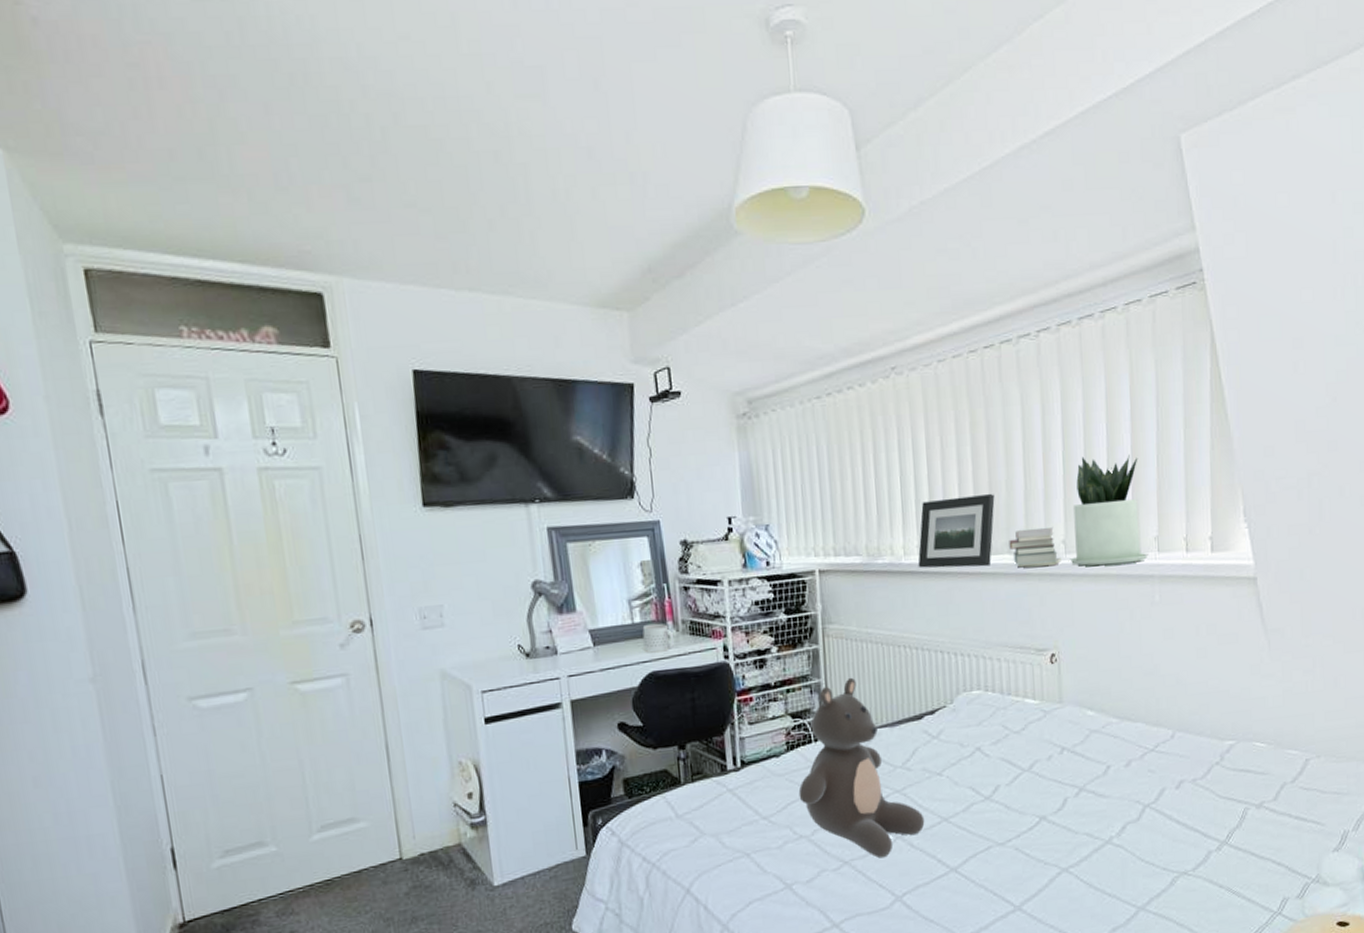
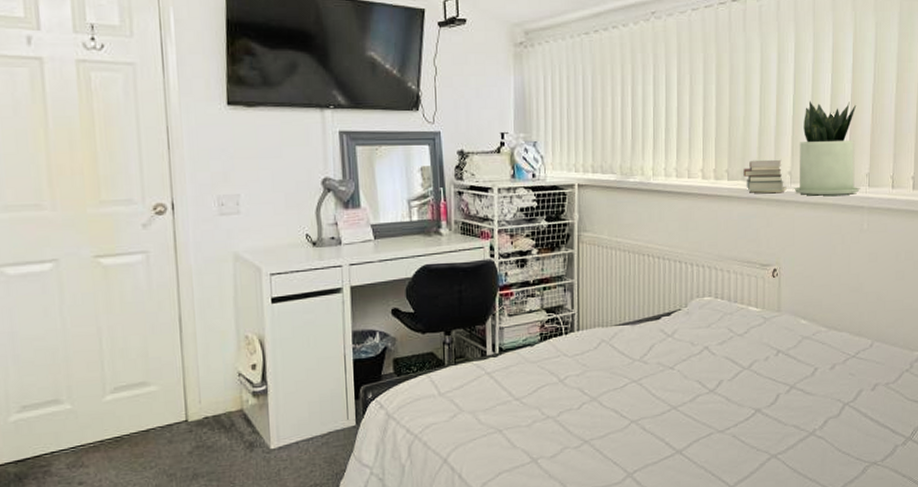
mug: present [642,623,675,654] -> none [418,222,447,249]
teddy bear: present [798,677,925,858] -> none [548,279,657,439]
picture frame: present [918,493,995,569] -> none [664,127,733,190]

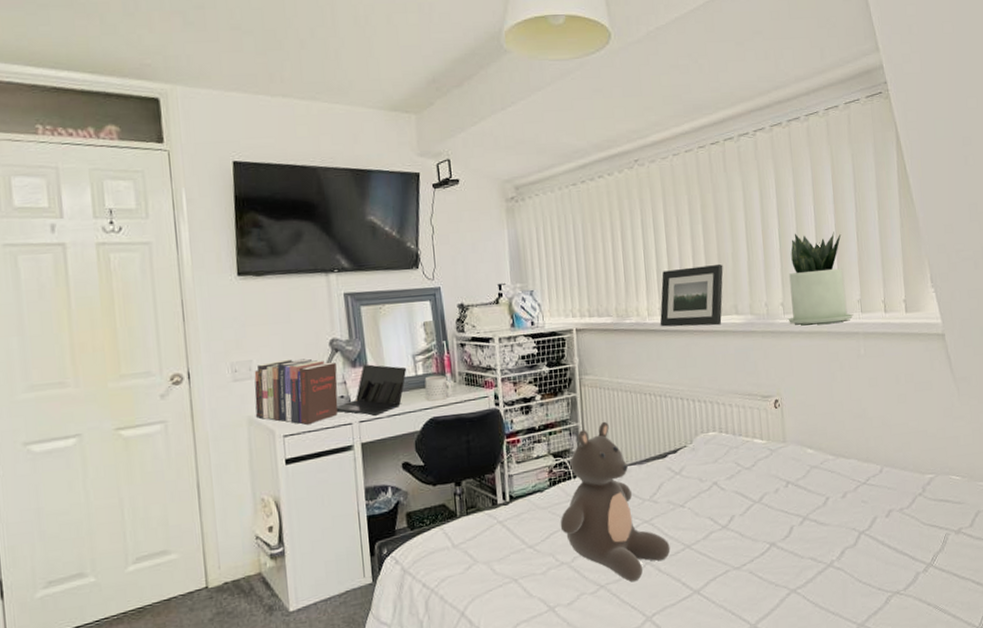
books: none [241,196,329,264] -> present [254,359,338,425]
laptop: none [326,207,402,259] -> present [336,364,407,416]
mug: none [418,222,447,249] -> present [424,375,453,402]
teddy bear: none [548,279,657,439] -> present [560,421,671,582]
picture frame: none [664,127,733,190] -> present [660,263,723,327]
books: present [743,159,787,194] -> none [736,291,781,327]

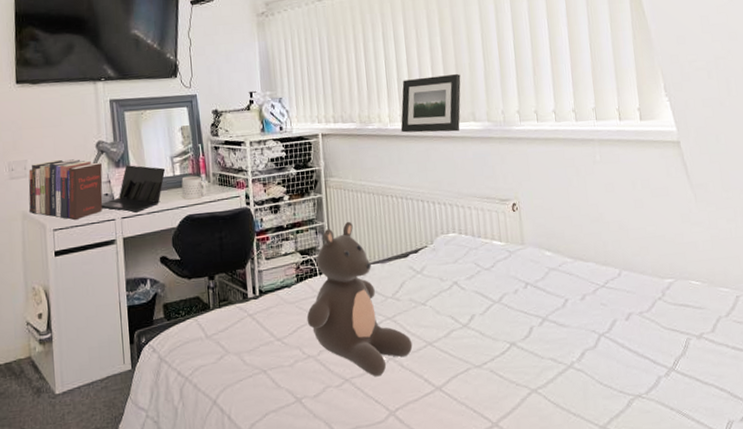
planter: present [787,231,853,325] -> none [524,43,588,132]

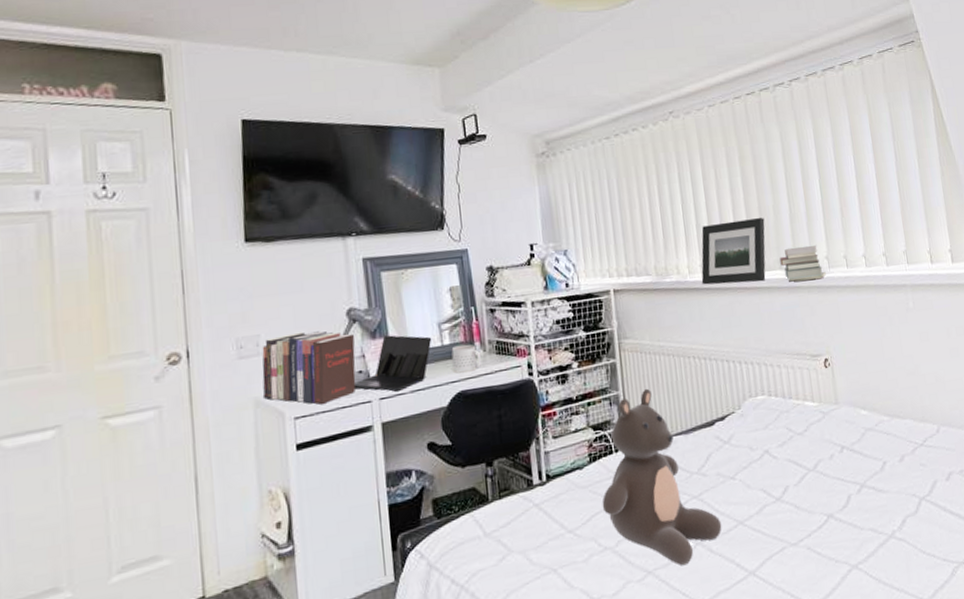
books: none [473,99,517,133] -> present [779,244,826,282]

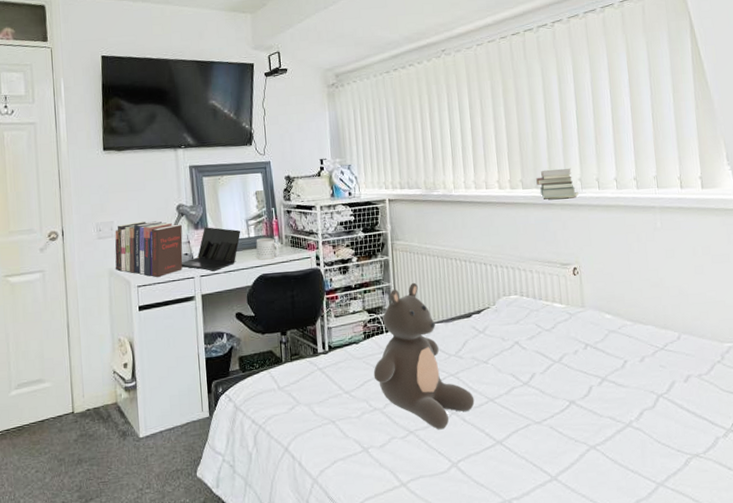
picture frame: present [701,217,766,285] -> none [465,142,524,199]

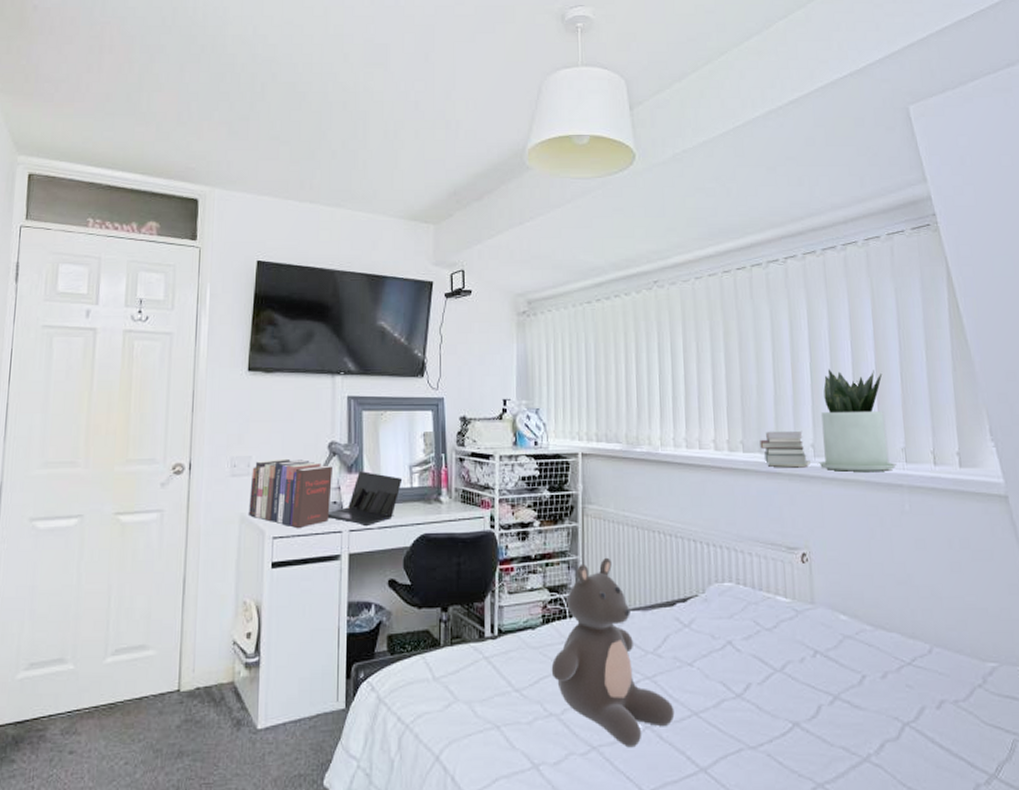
mug: present [256,237,280,261] -> none [418,489,447,518]
planter: none [585,113,650,199] -> present [818,369,897,472]

